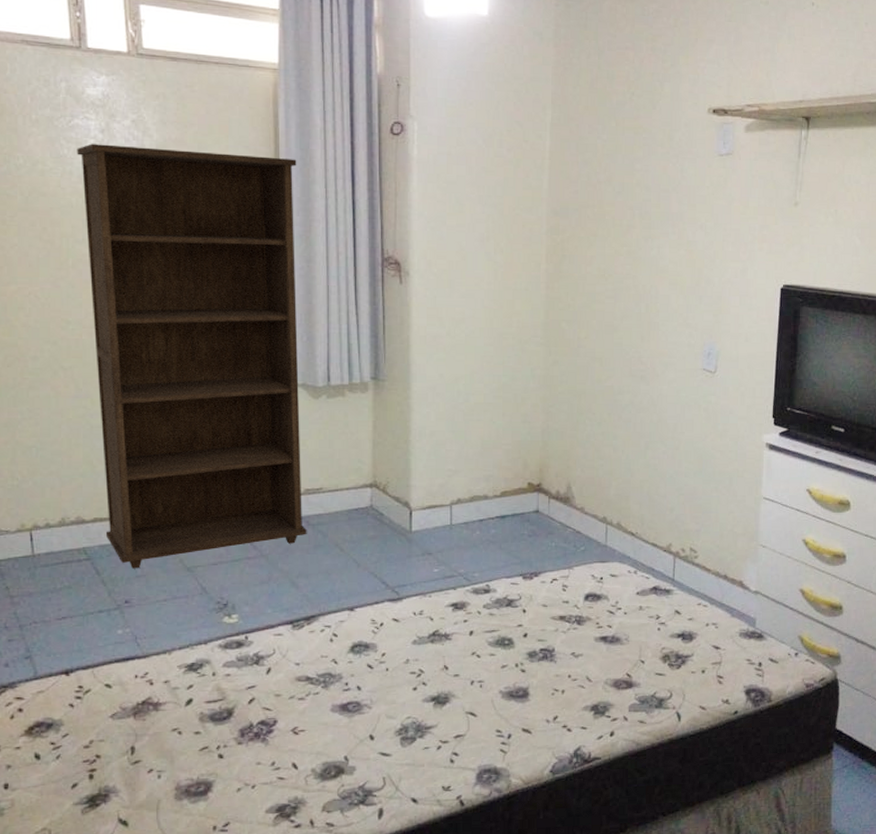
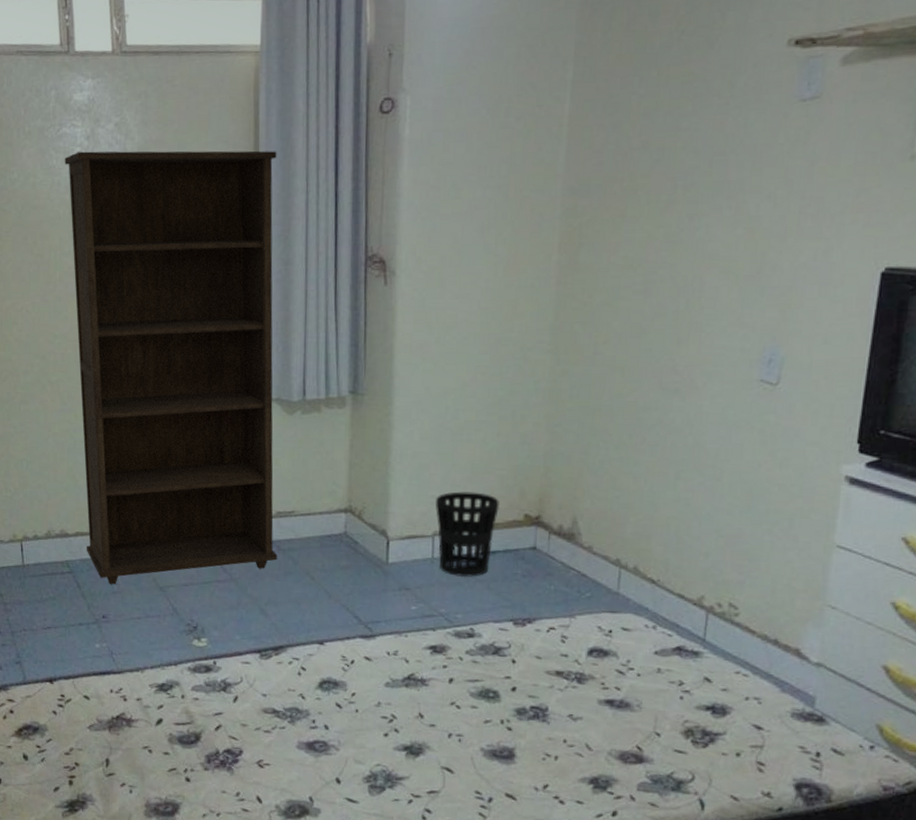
wastebasket: none [452,465,508,541] -> present [436,491,501,578]

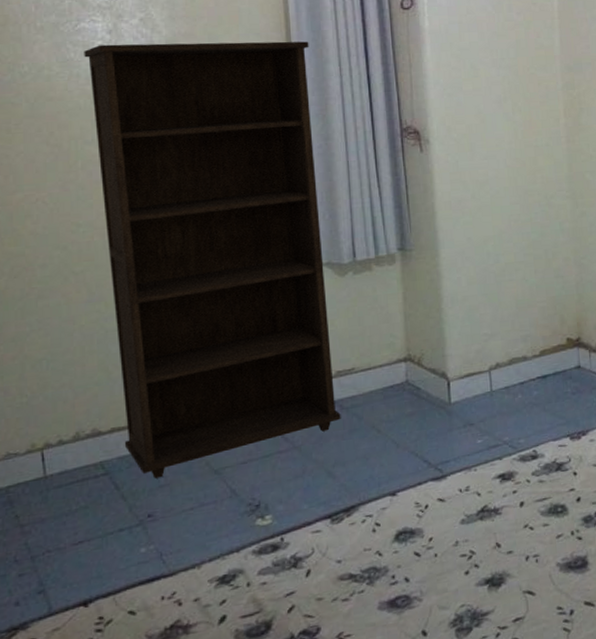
wastebasket: present [436,491,501,578] -> none [488,325,545,405]

